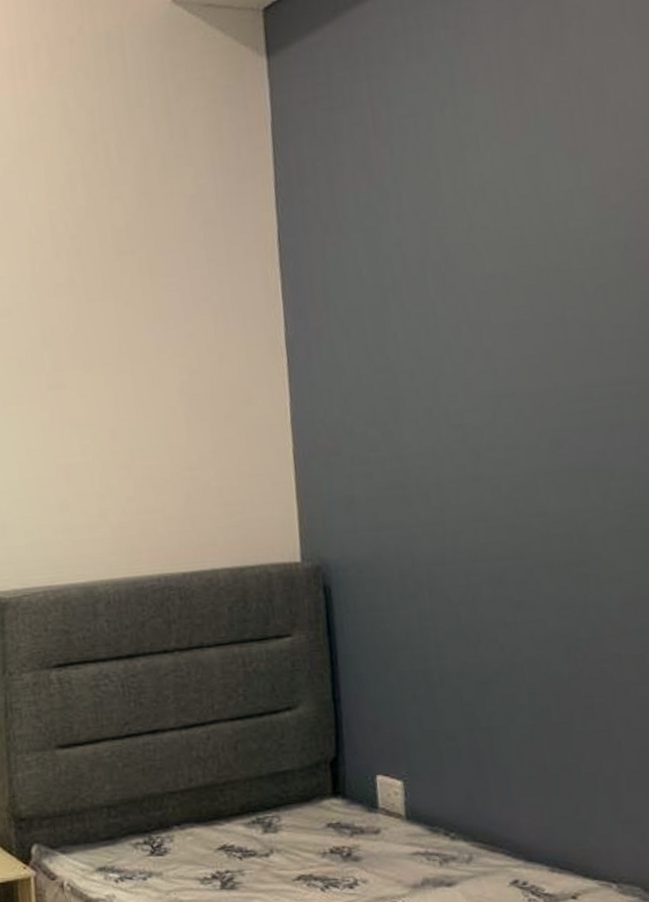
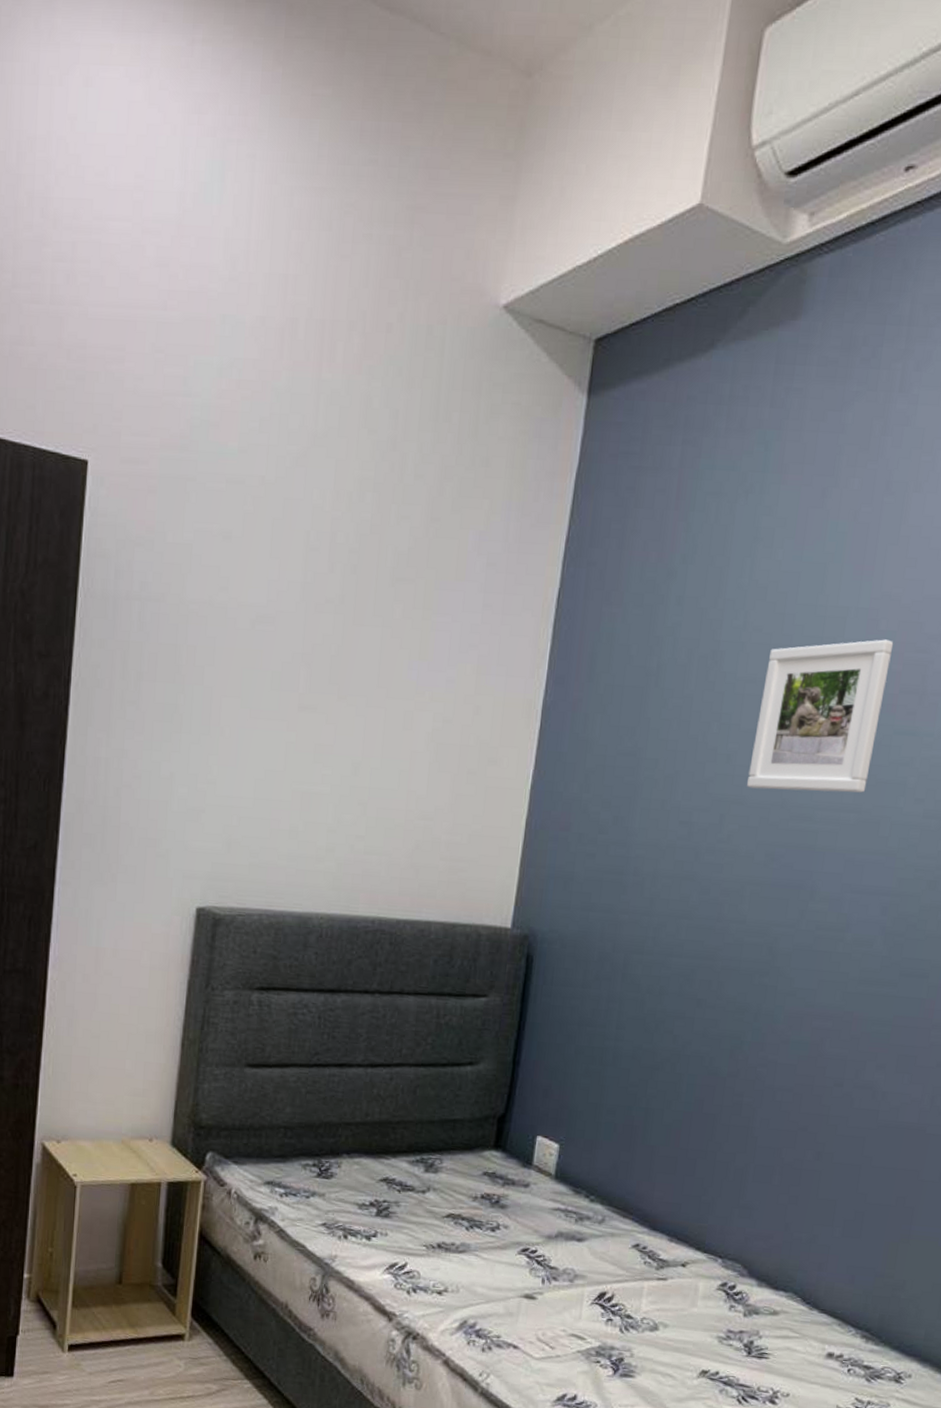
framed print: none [503,211,640,380] -> present [746,639,894,793]

